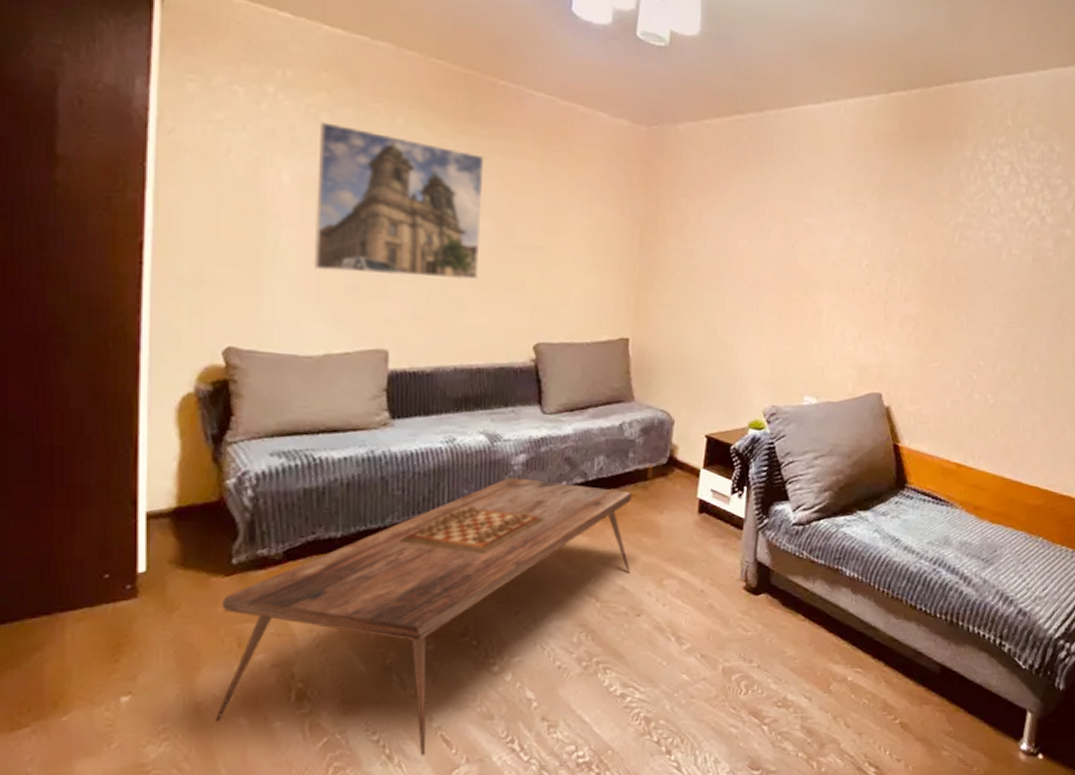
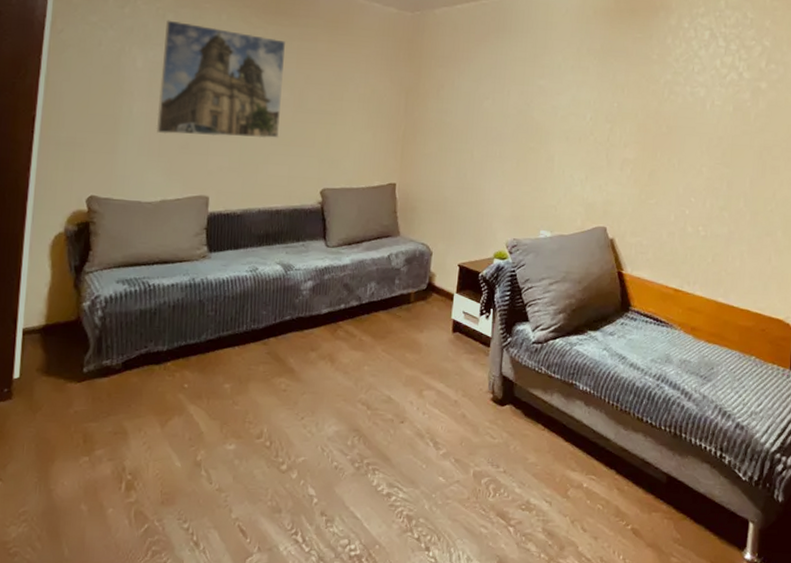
coffee table: present [216,477,632,756] -> none [63,301,398,544]

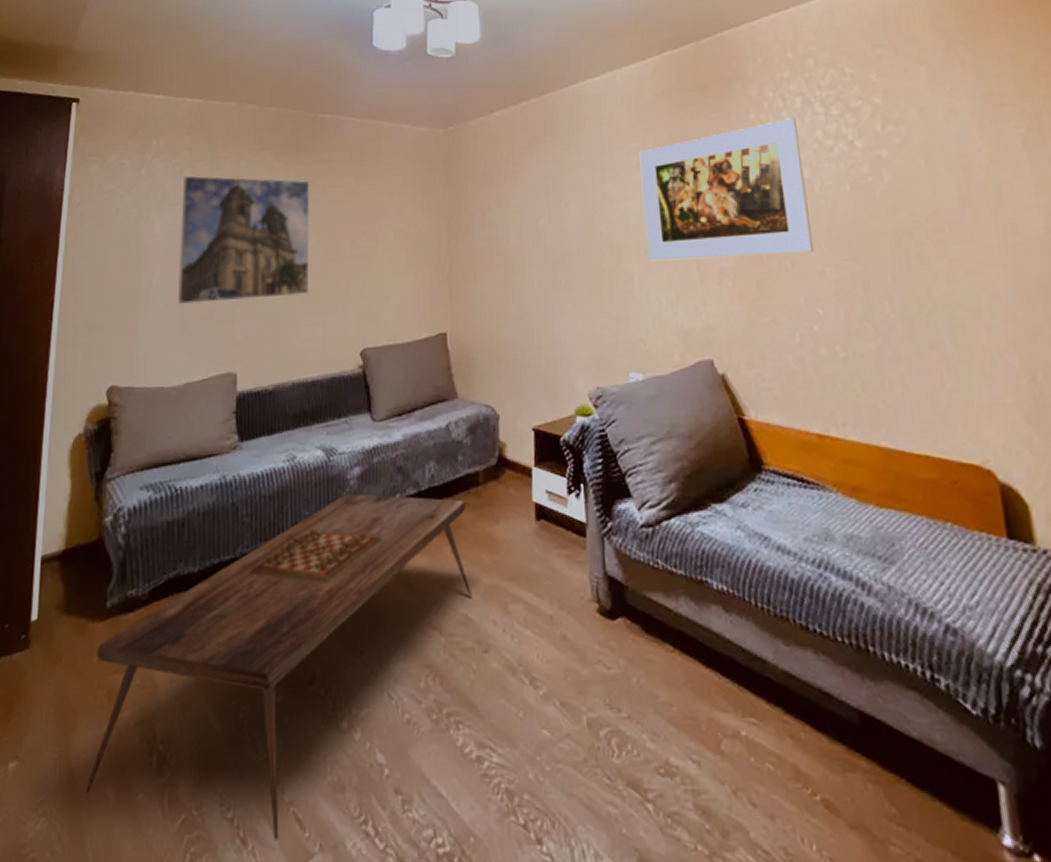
coffee table: none [63,301,398,544] -> present [86,494,472,841]
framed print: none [569,47,702,155] -> present [639,118,814,261]

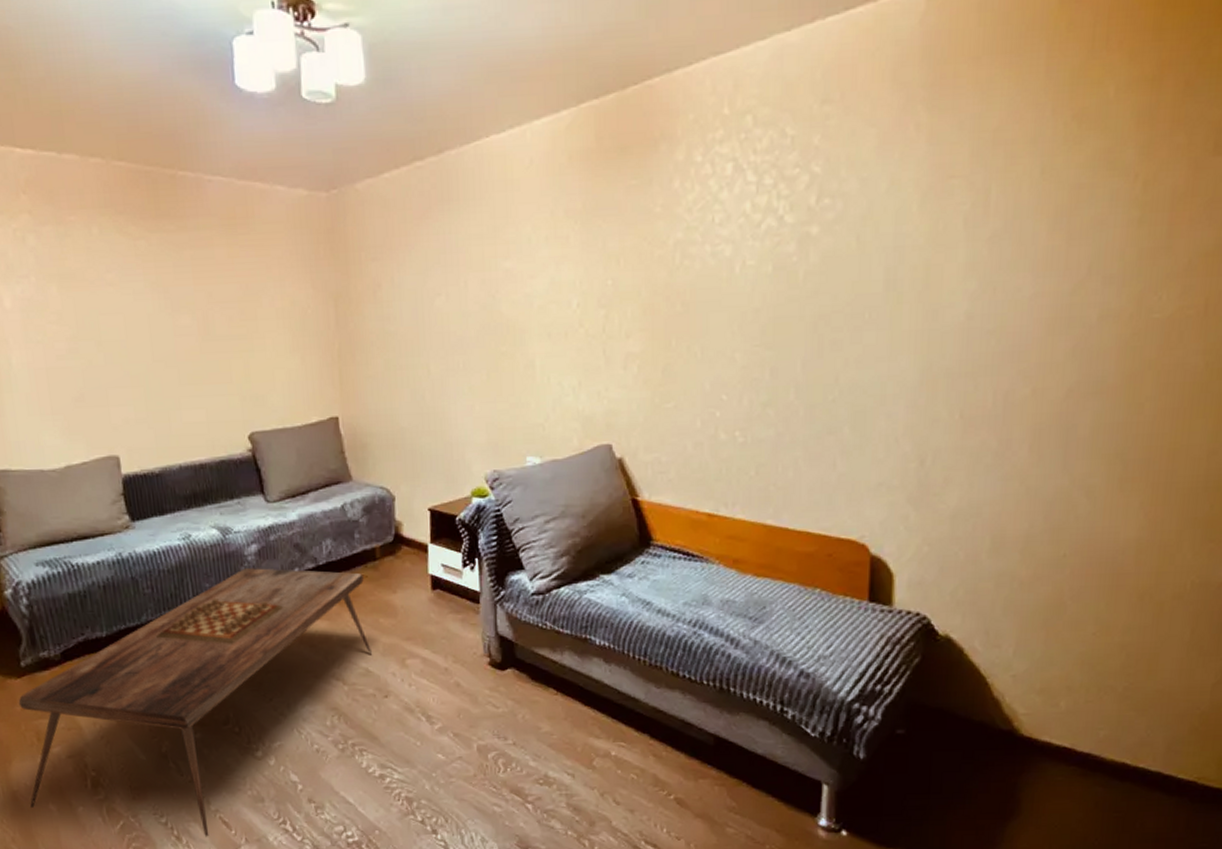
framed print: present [177,175,310,305] -> none [28,243,188,387]
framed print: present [639,118,814,261] -> none [547,188,726,345]

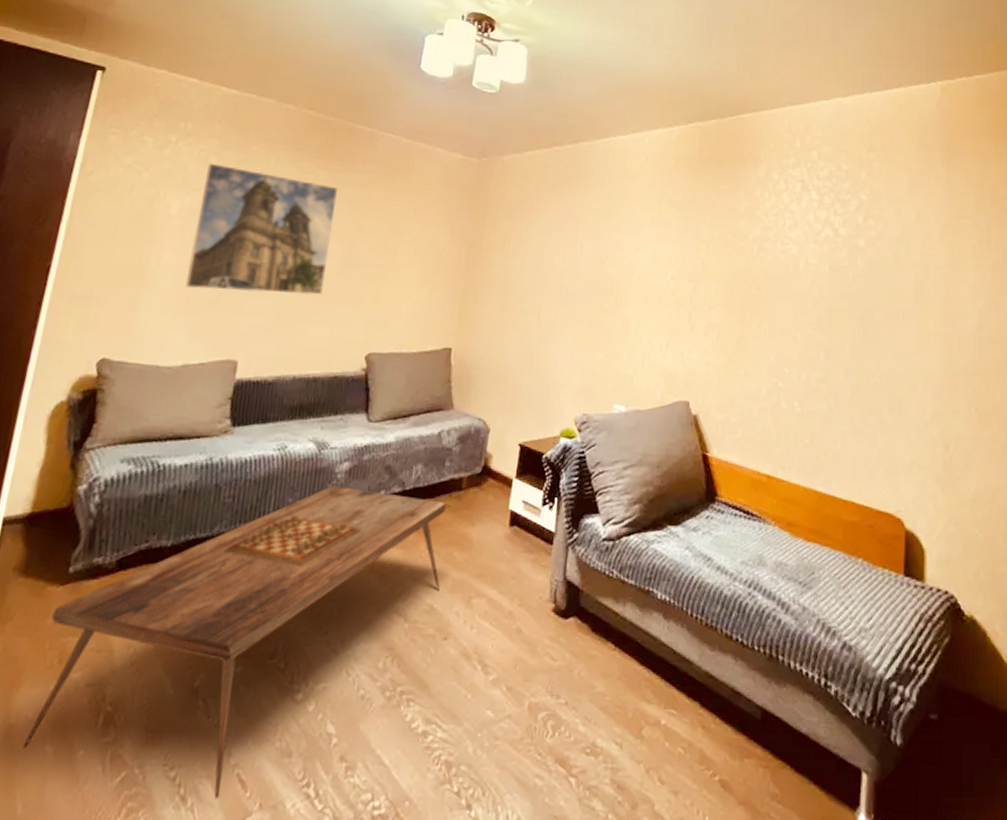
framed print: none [28,243,188,387] -> present [185,163,339,295]

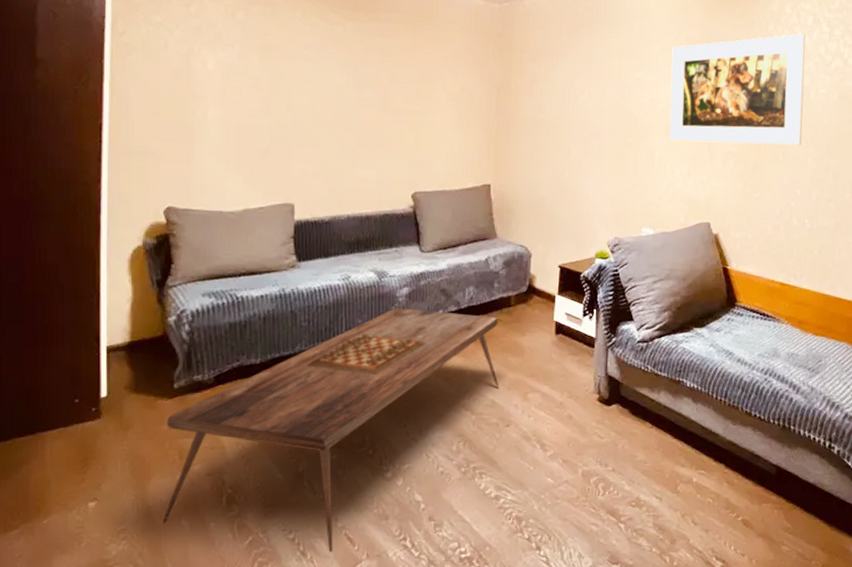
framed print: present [185,163,339,295] -> none [233,18,367,142]
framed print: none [647,200,794,320] -> present [669,33,806,146]

